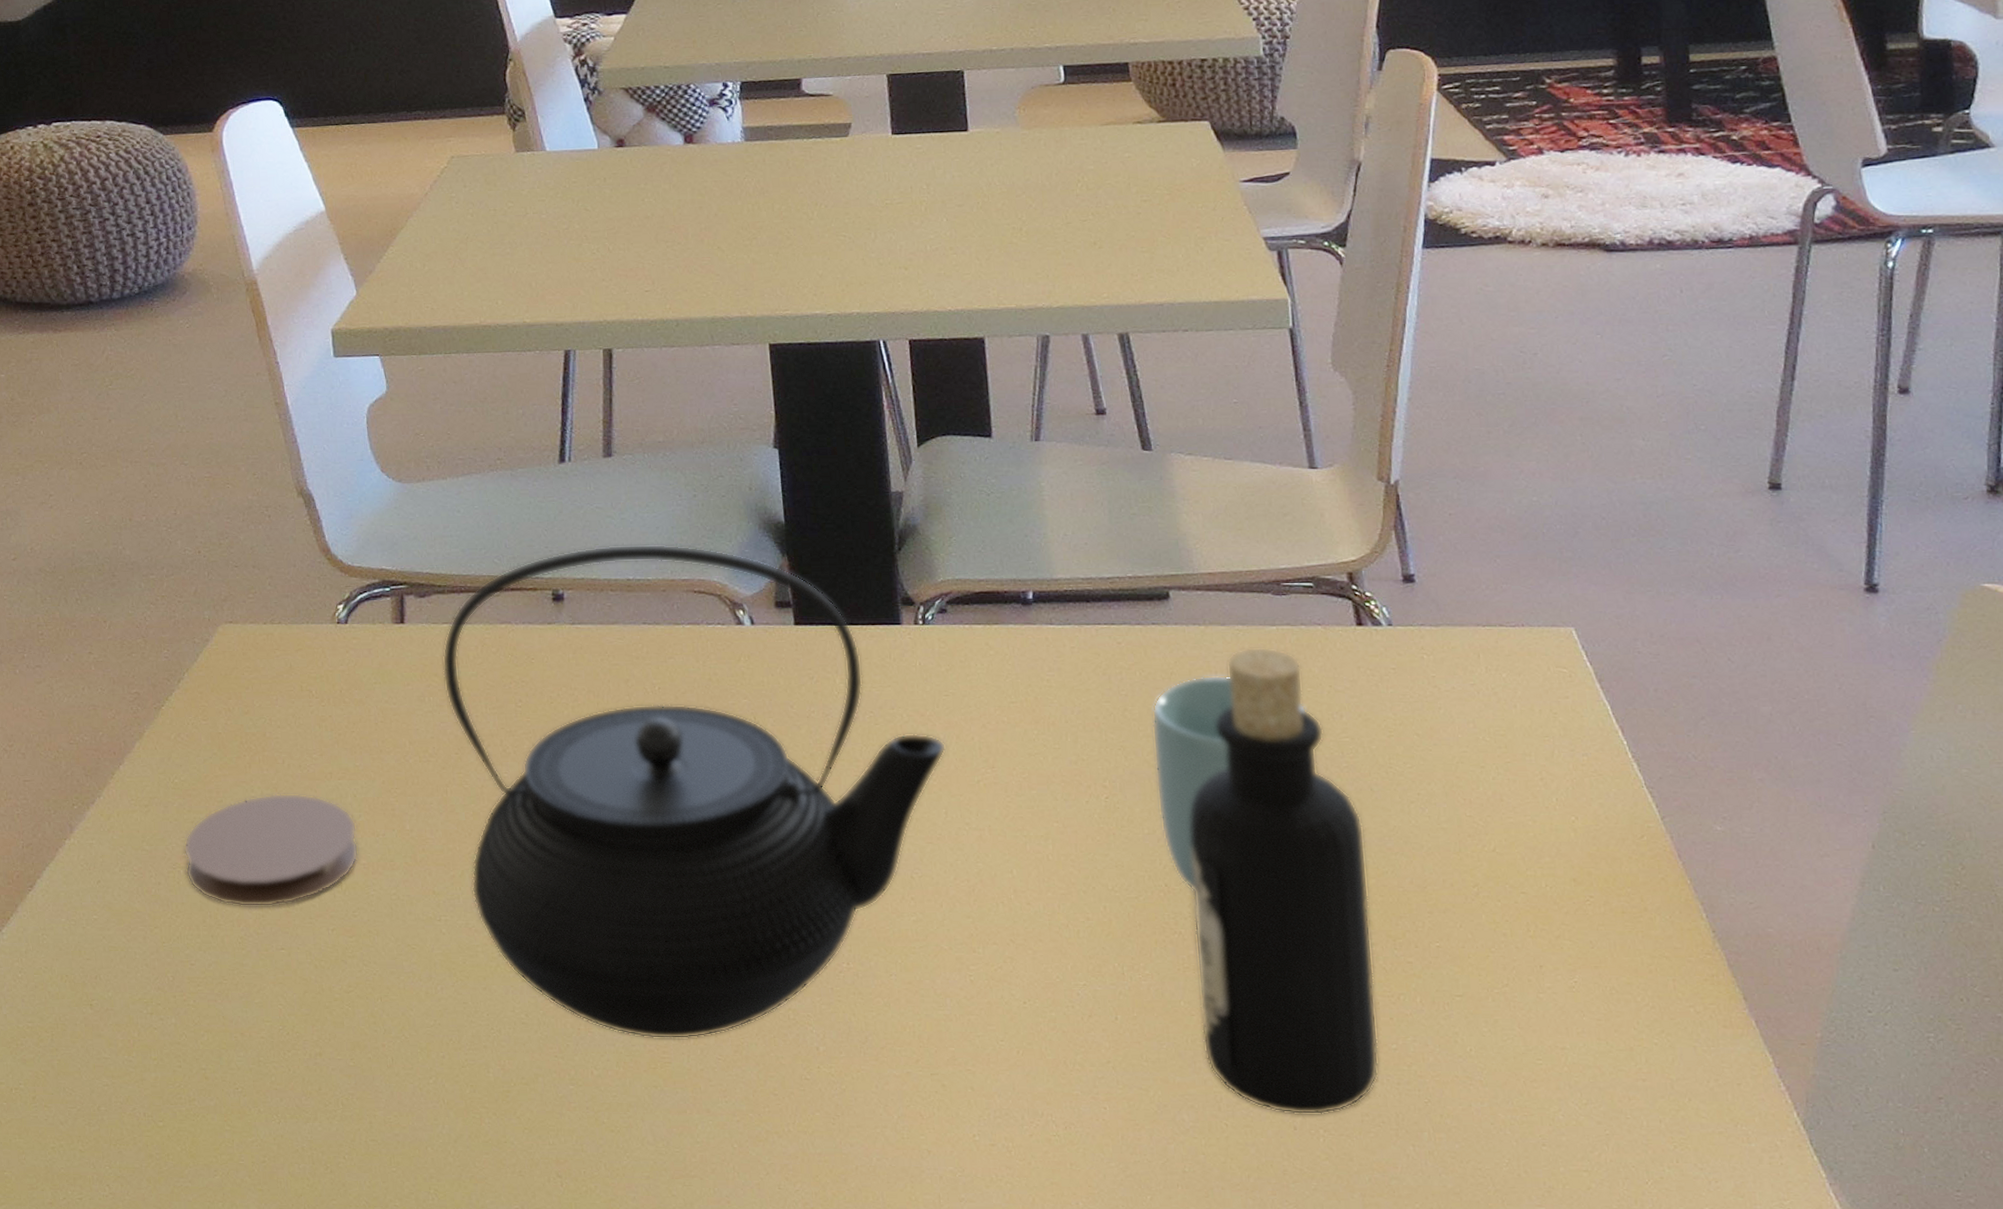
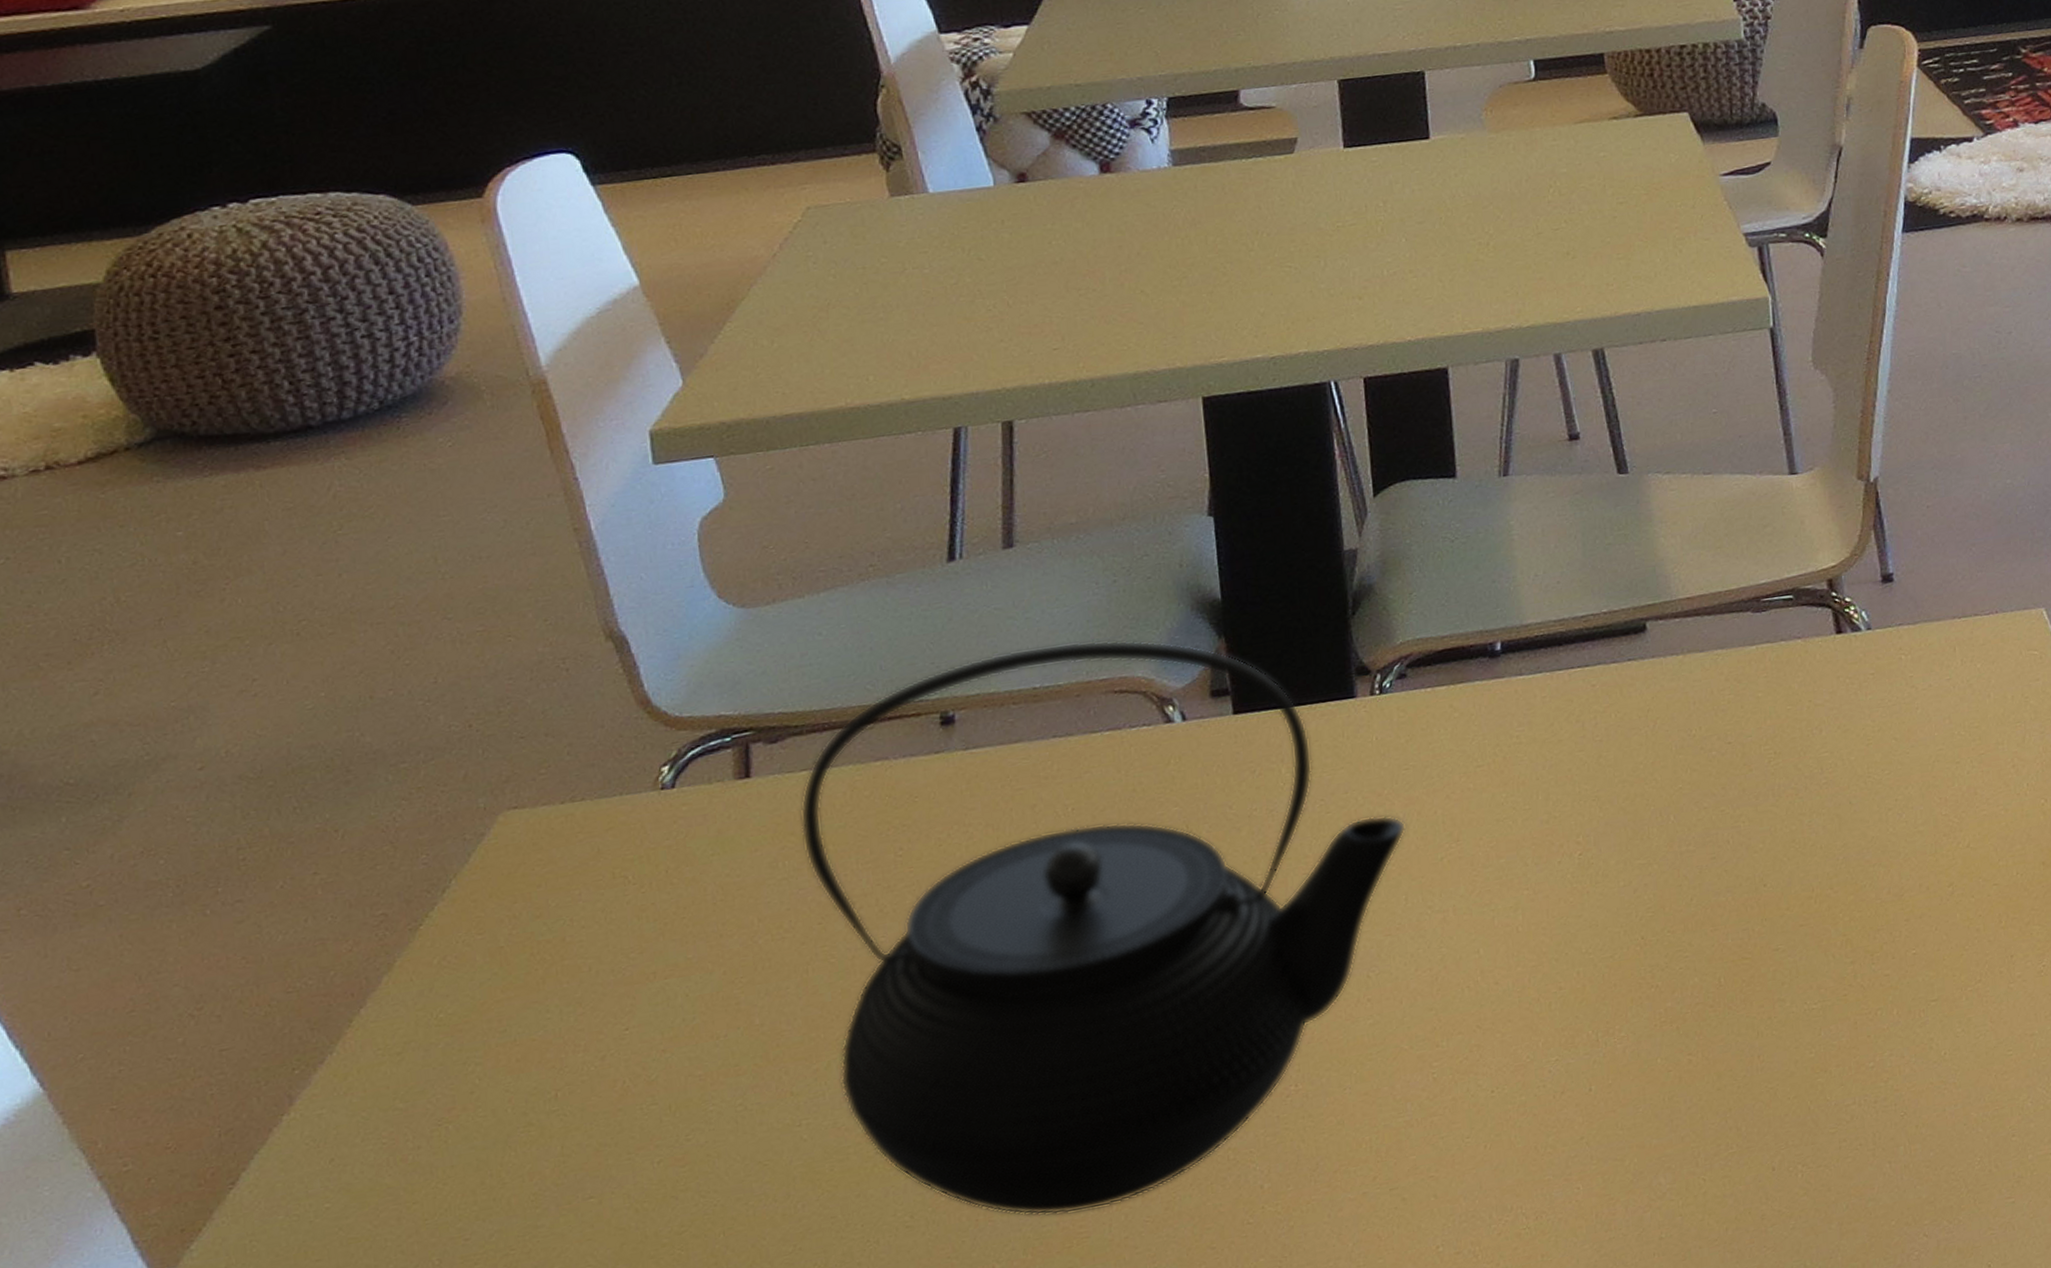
coaster: present [183,793,359,907] -> none [452,1003,693,1158]
cup: present [1151,674,1308,893] -> none [1627,703,1787,941]
bottle: present [1189,647,1380,1115] -> none [1666,668,1857,1156]

